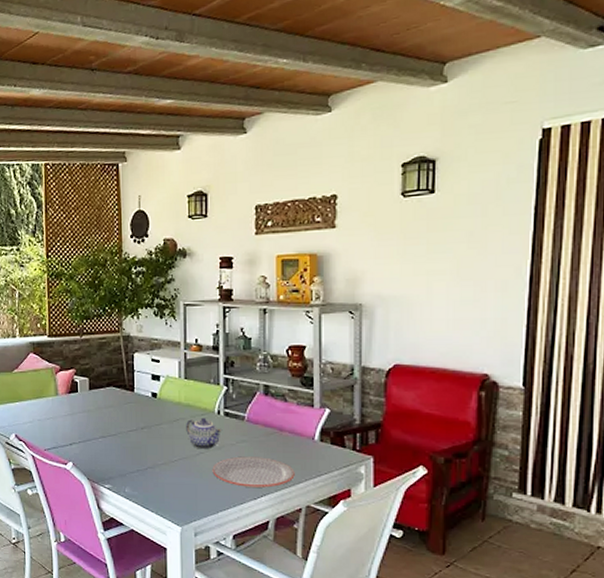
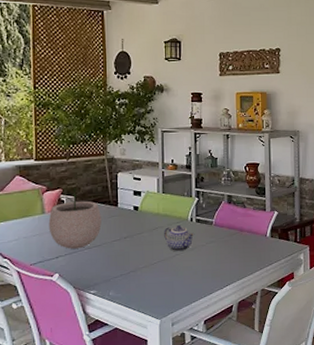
plant pot: none [62,368,117,436] -> present [48,188,102,249]
plate: present [212,456,295,488] -> none [186,253,252,280]

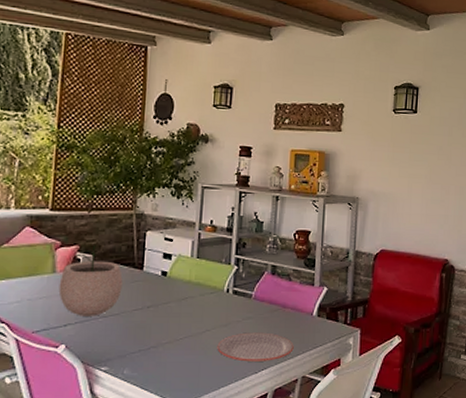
teapot: present [164,225,195,252] -> none [194,296,230,327]
plate: none [186,253,252,280] -> present [217,332,294,362]

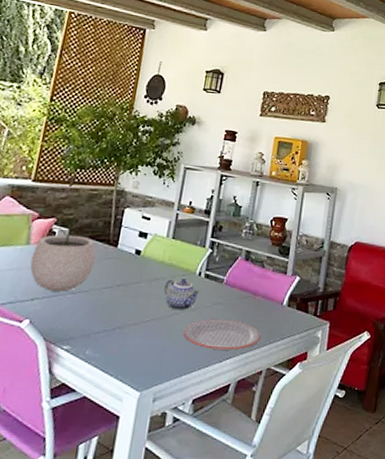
teapot: none [194,296,230,327] -> present [164,279,201,311]

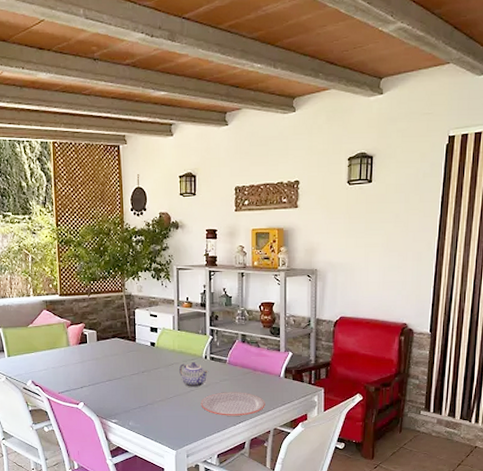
plant pot: present [30,219,96,292] -> none [73,323,121,380]

